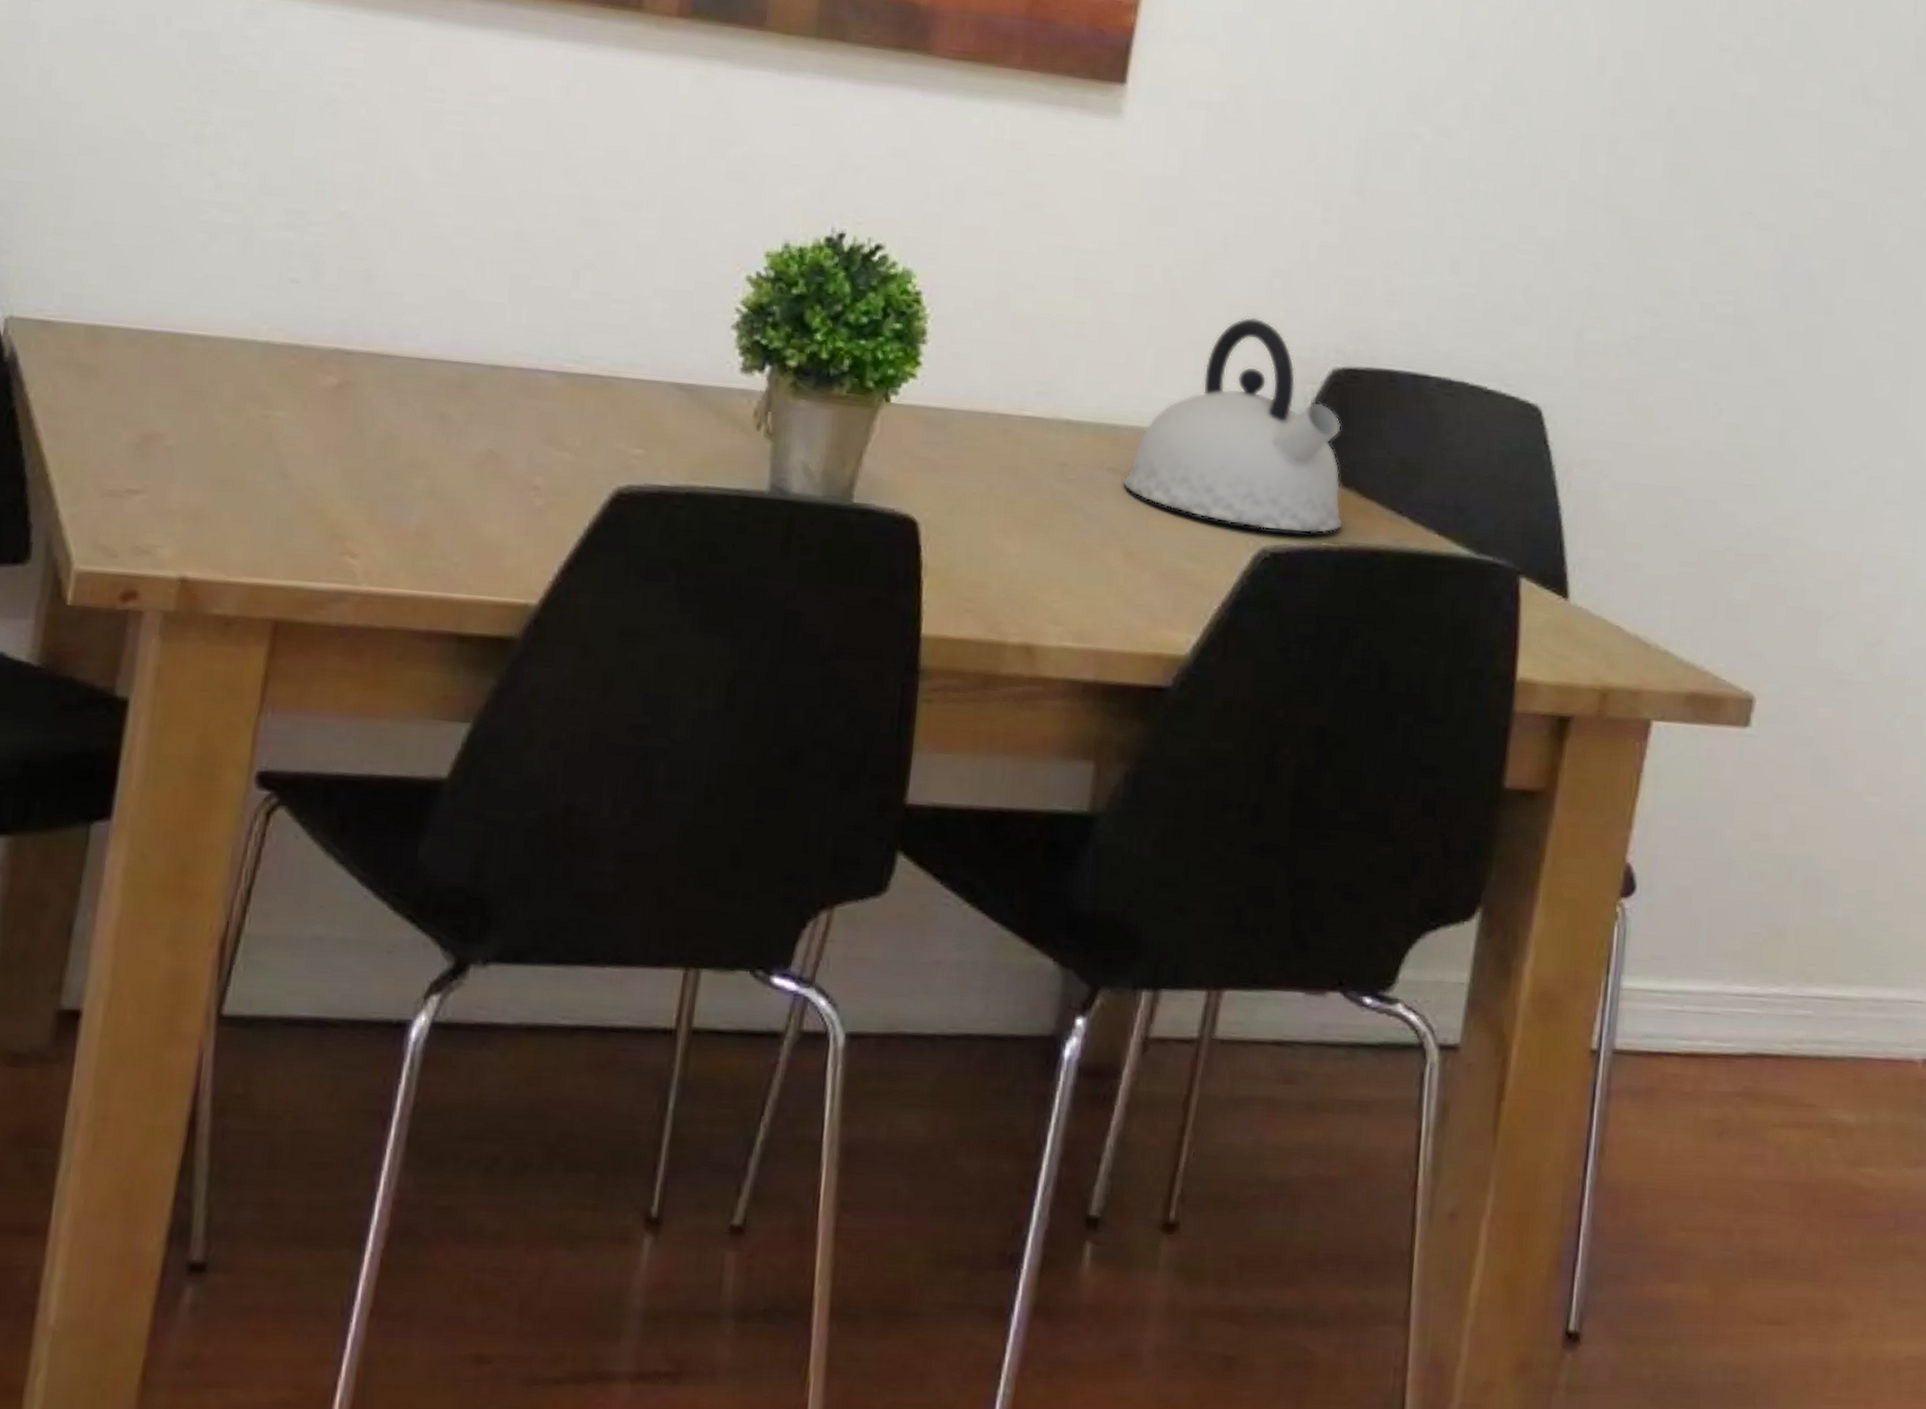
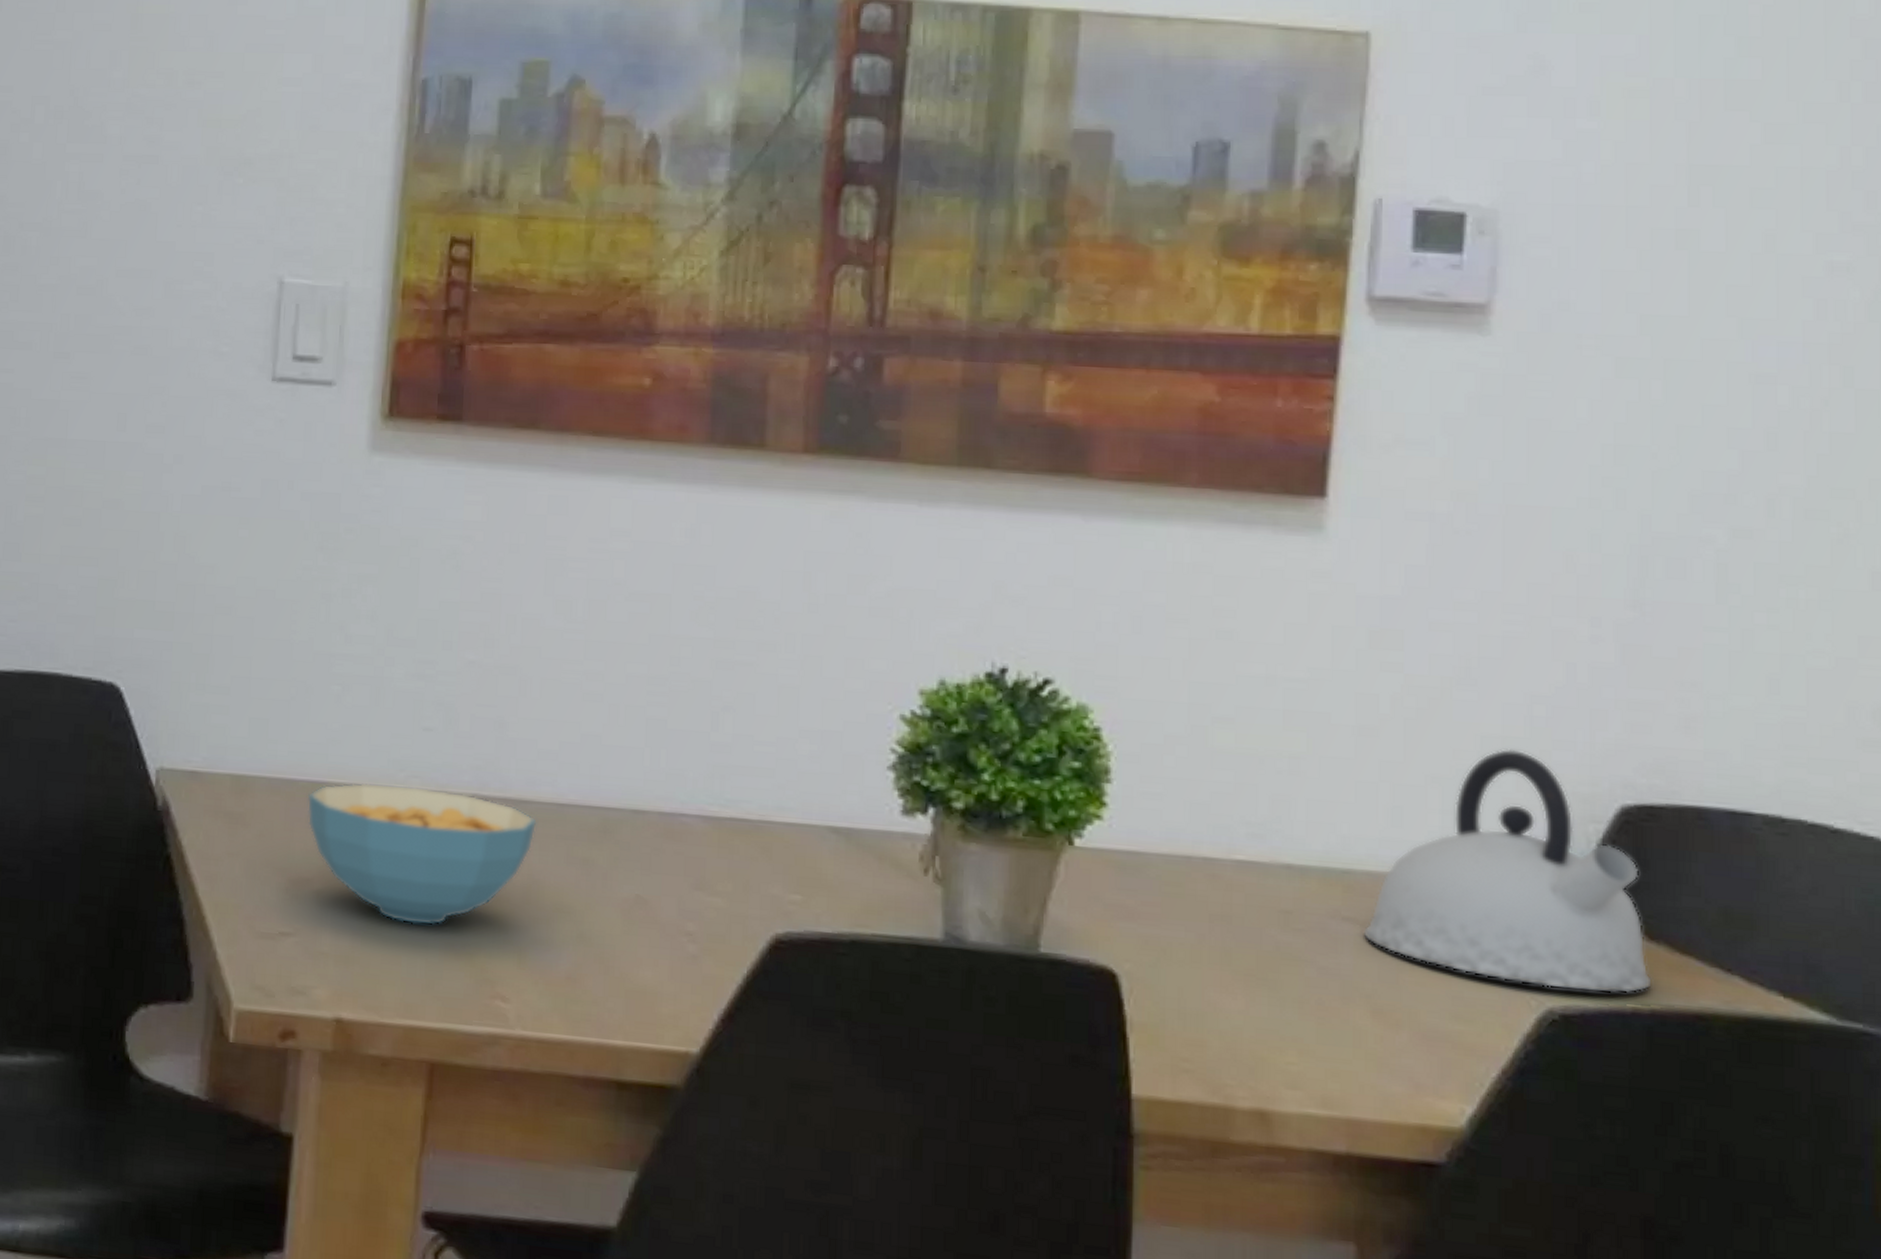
cereal bowl: none [164,335,398,482] -> present [307,783,537,926]

